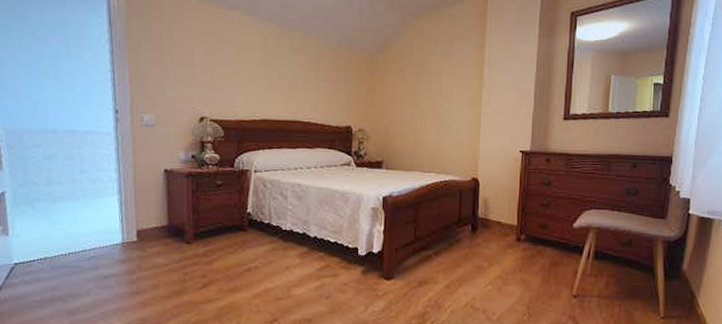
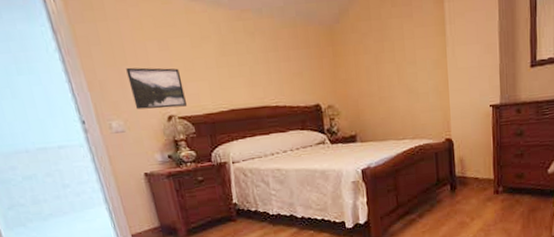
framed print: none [169,66,221,110] -> present [126,67,187,110]

